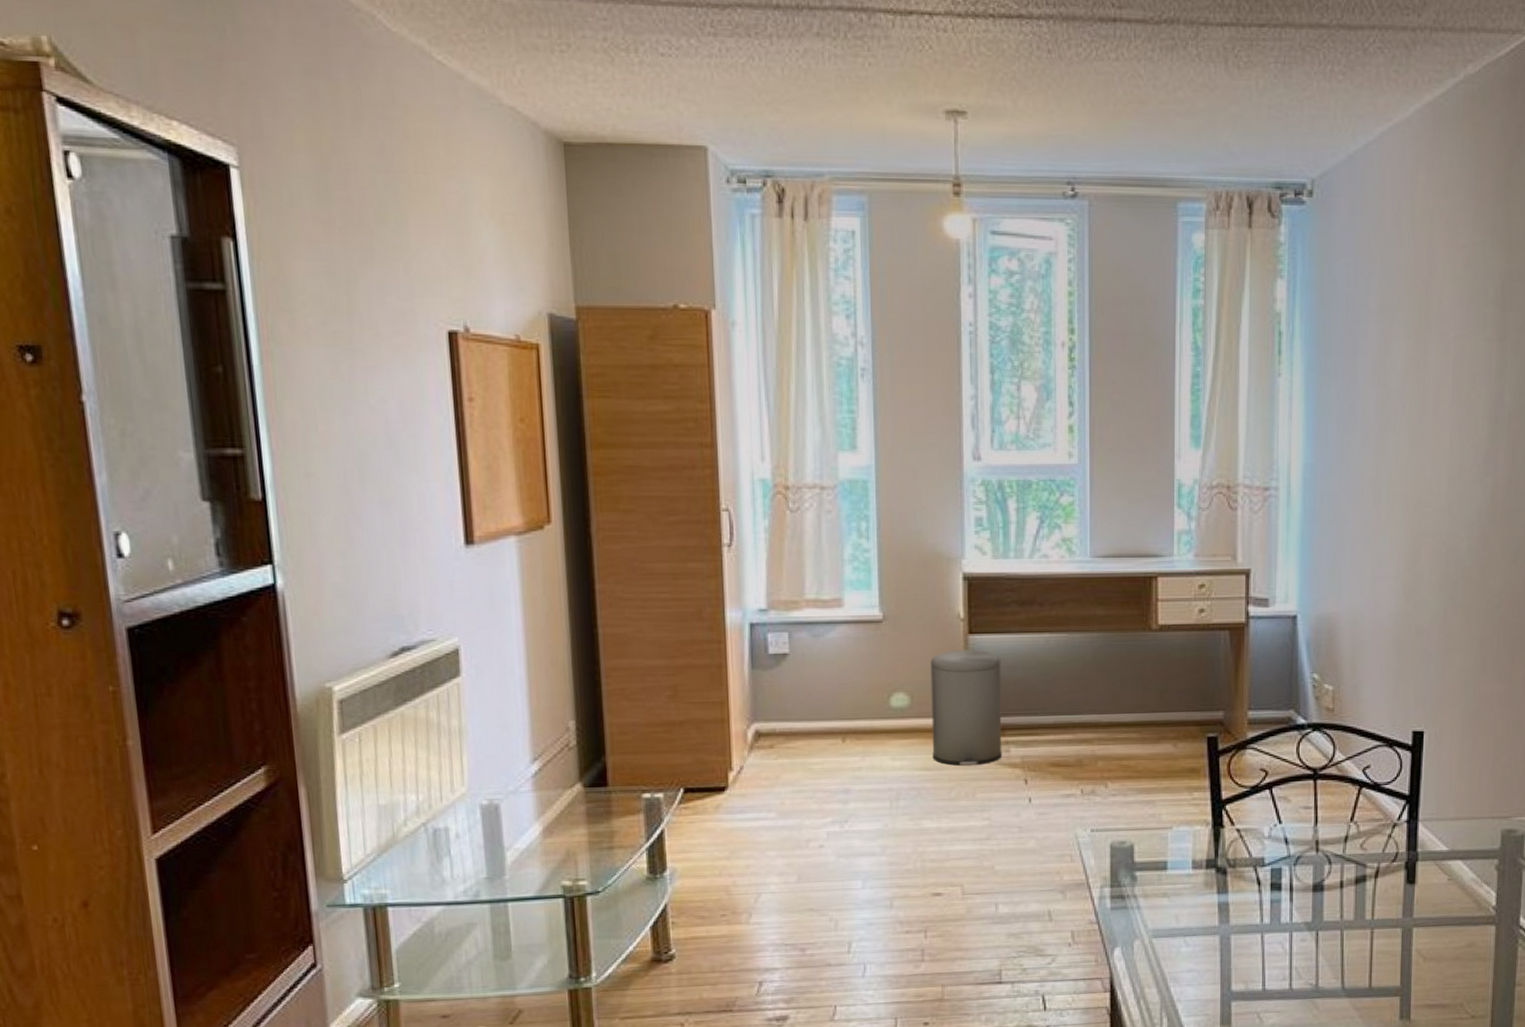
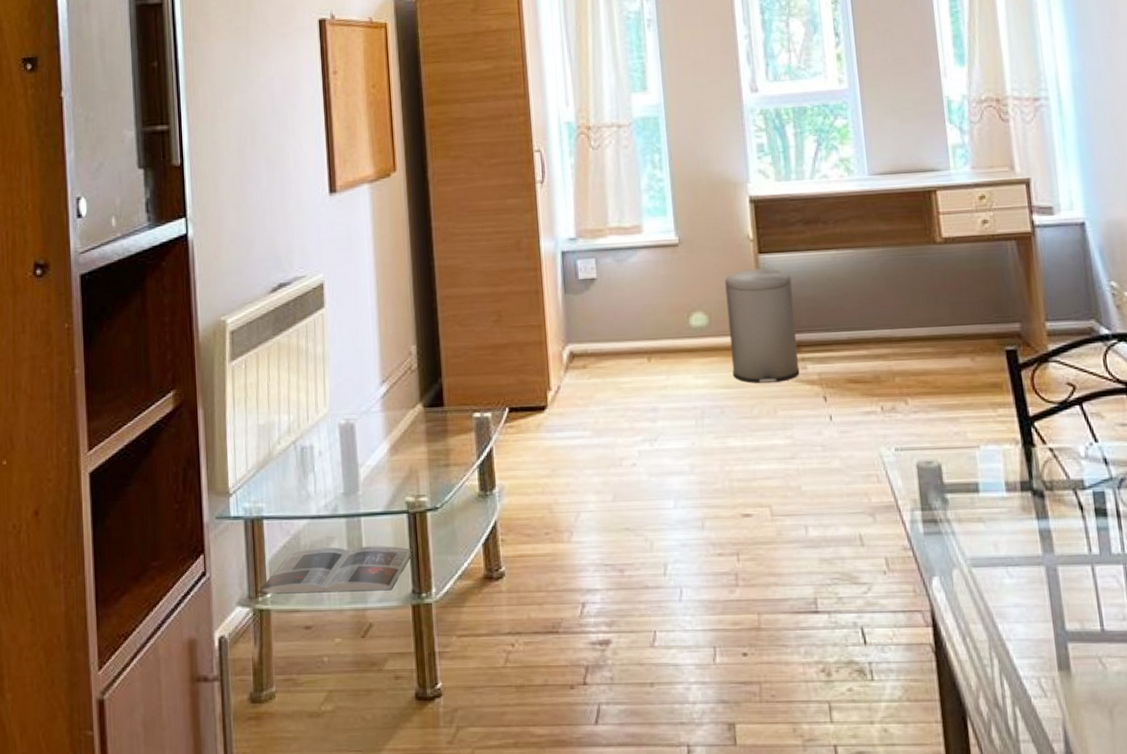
magazine: none [383,931,569,984] -> present [258,546,413,593]

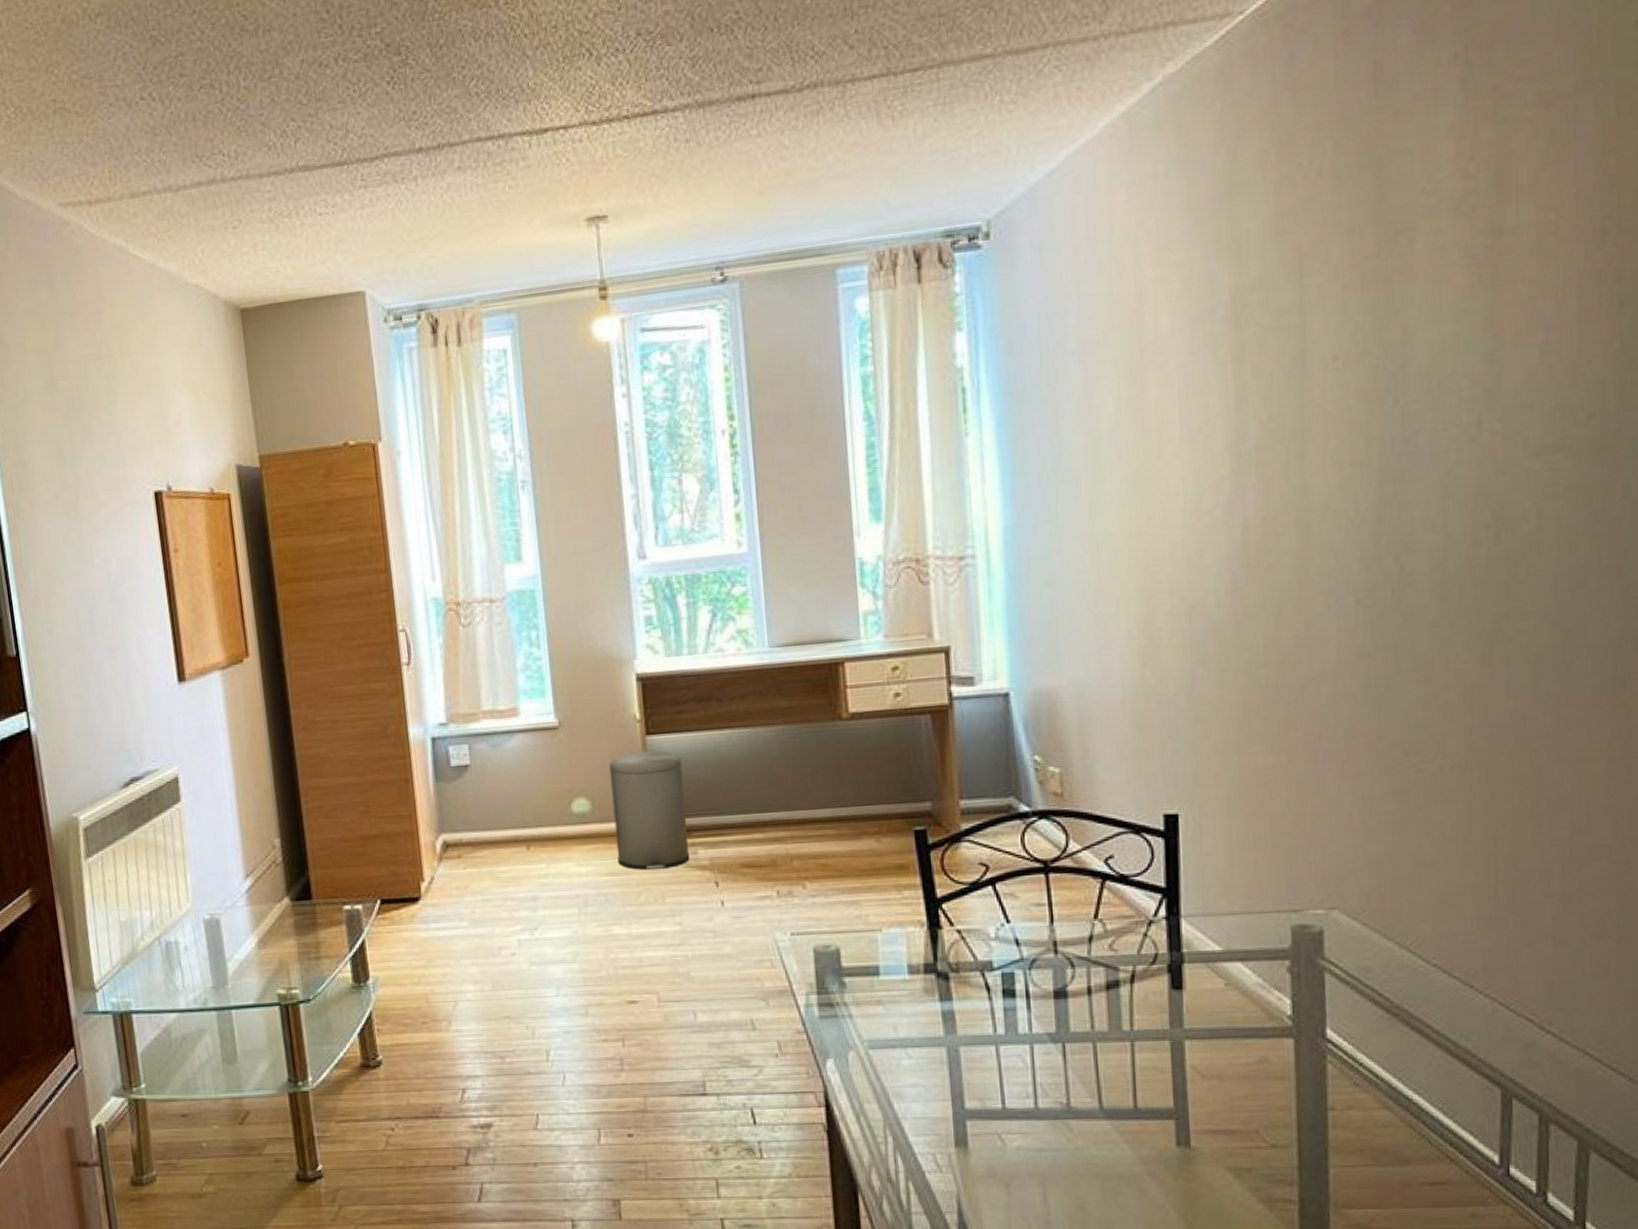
magazine: present [258,546,413,593] -> none [132,1037,287,1084]

